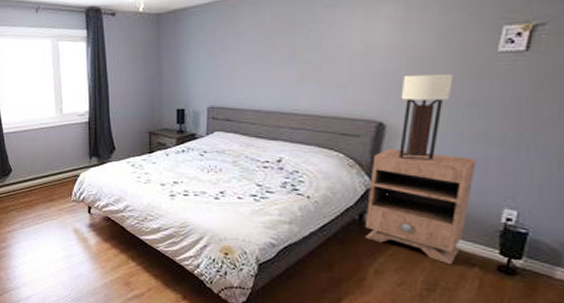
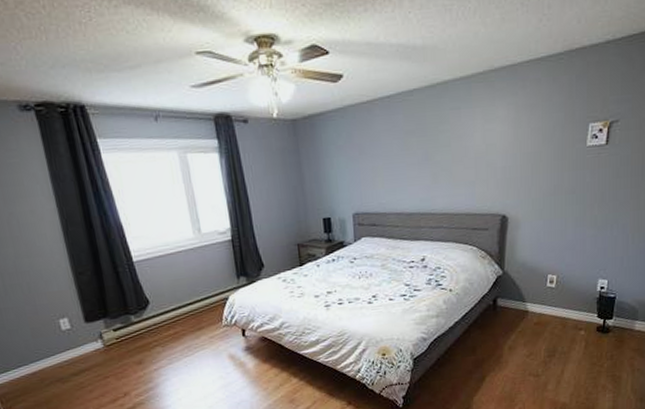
nightstand: present [365,149,476,265] -> none [498,237,577,333]
table lamp: present [399,73,454,160] -> none [518,167,556,247]

